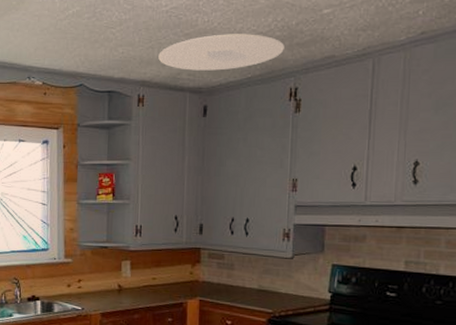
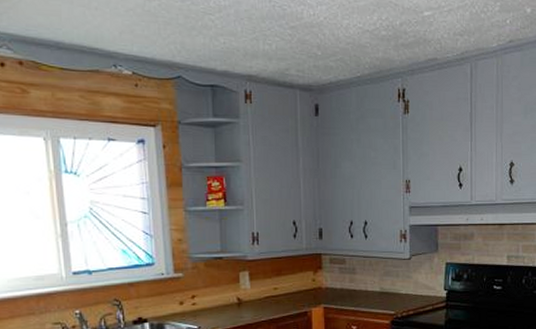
ceiling light: present [158,34,284,71] -> none [264,29,390,68]

